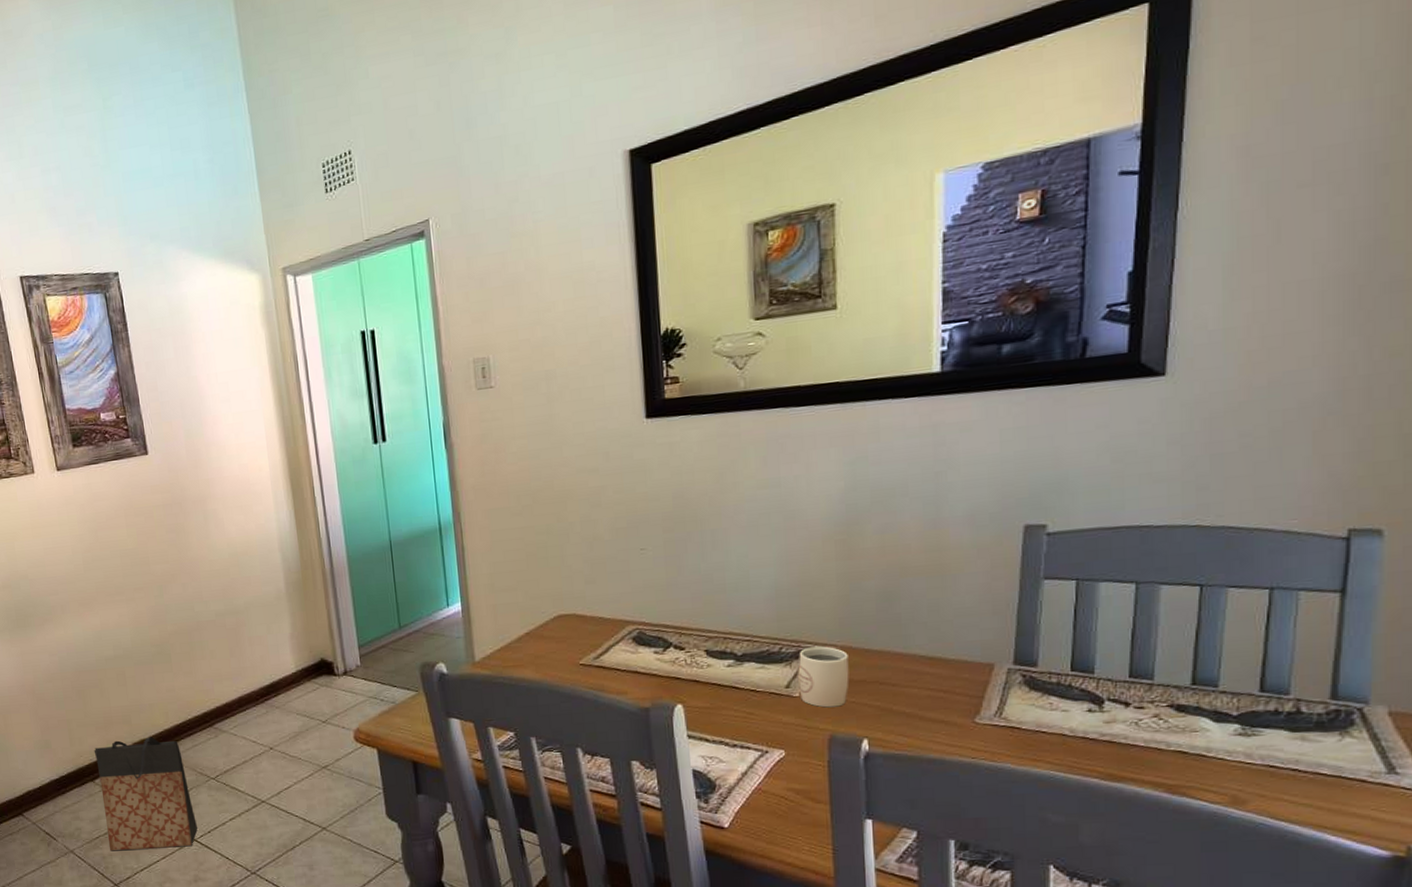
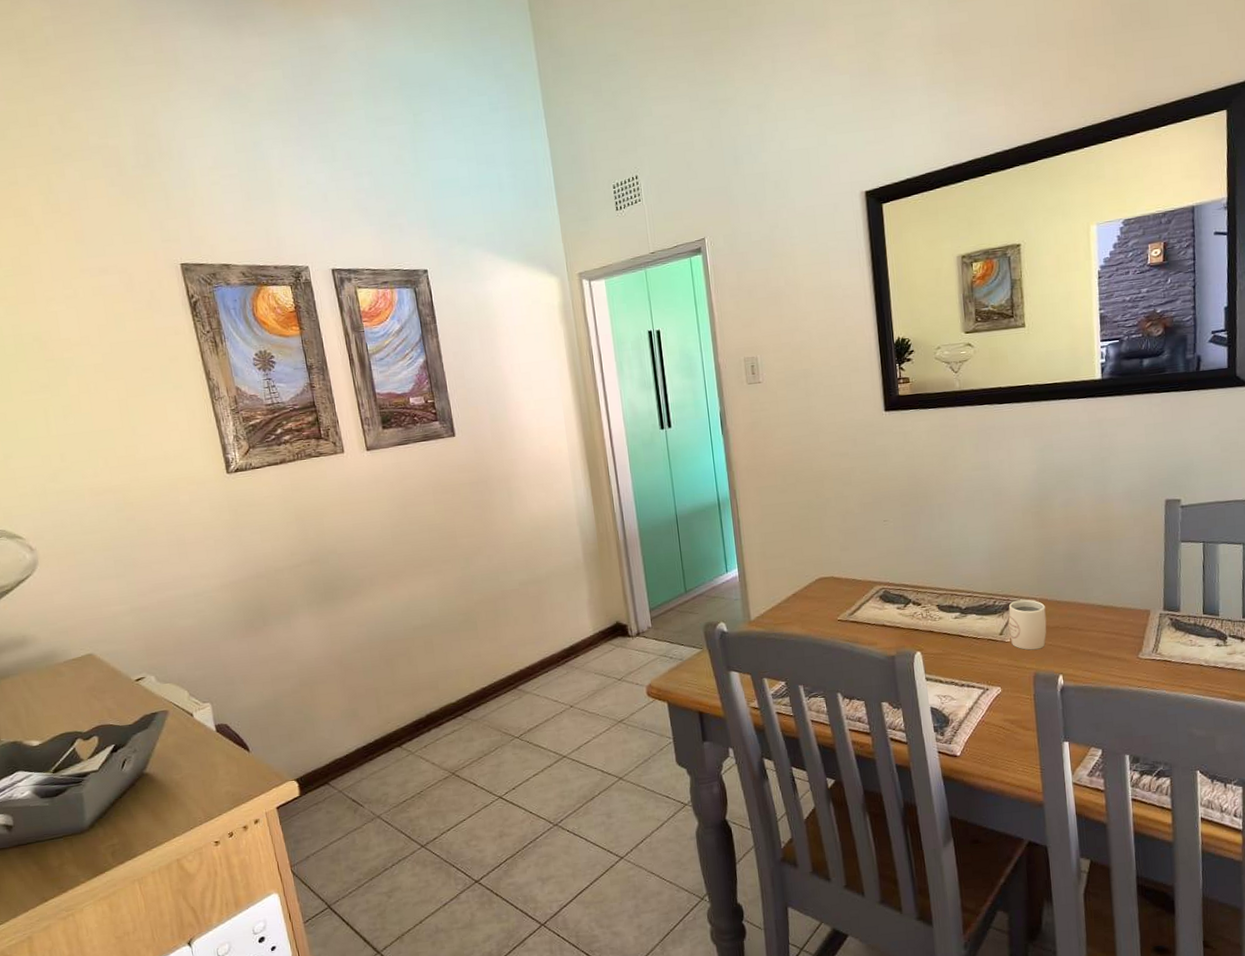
bag: present [93,737,198,851] -> none [401,701,503,814]

